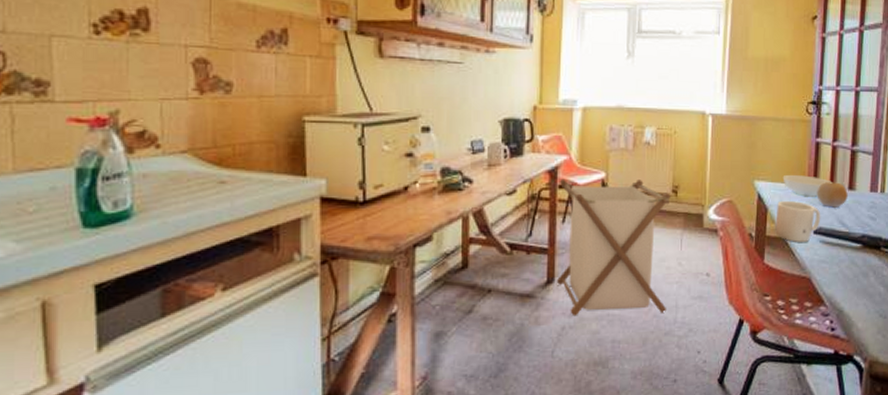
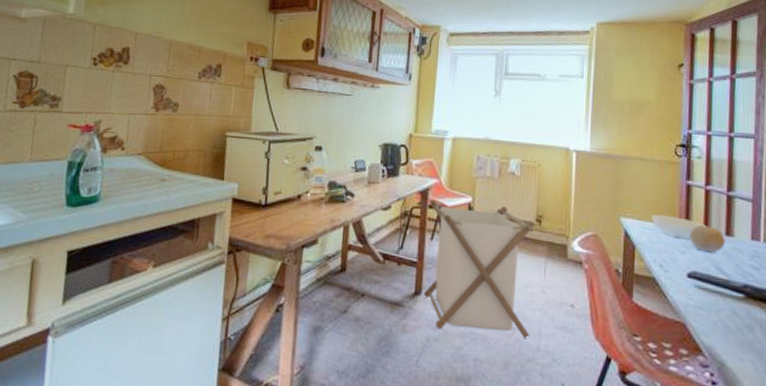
mug: present [775,200,821,242] -> none [644,239,695,285]

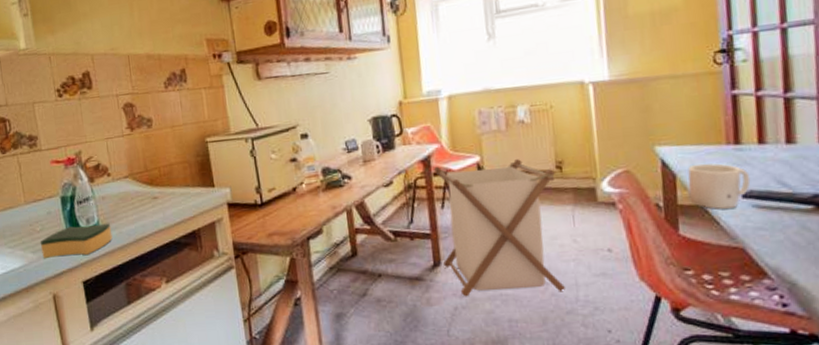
sponge: none [32,192,112,224] -> present [40,223,113,258]
mug: none [644,239,695,285] -> present [688,163,751,209]
bowl: present [651,214,707,240] -> none [691,133,762,158]
fruit: present [689,225,725,253] -> none [740,136,786,167]

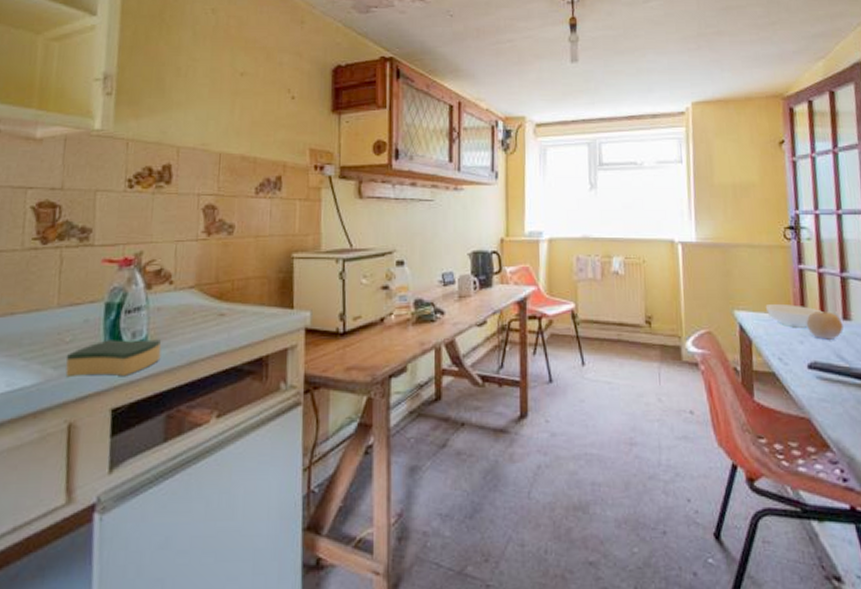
laundry basket: present [433,159,565,297] -> none [528,309,648,455]
mug: present [688,163,751,209] -> none [762,331,815,378]
bowl: none [691,133,762,158] -> present [765,303,823,328]
fruit: none [740,136,786,167] -> present [806,312,844,340]

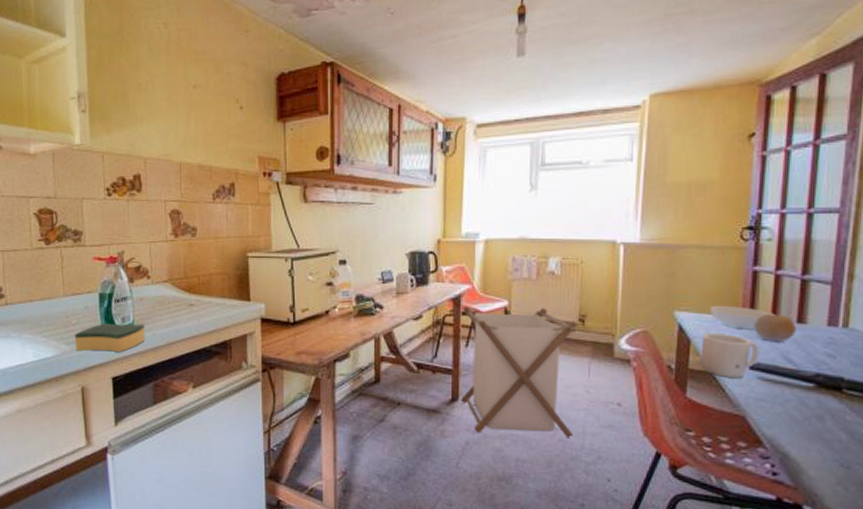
laundry basket: none [528,309,648,455] -> present [461,306,577,439]
mug: none [762,331,815,378] -> present [700,332,760,378]

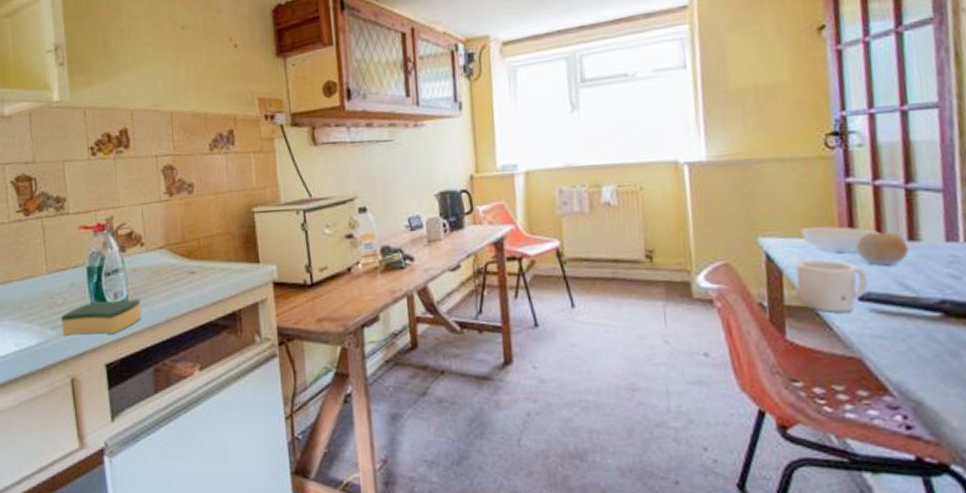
laundry basket: present [461,306,577,439] -> none [506,246,654,402]

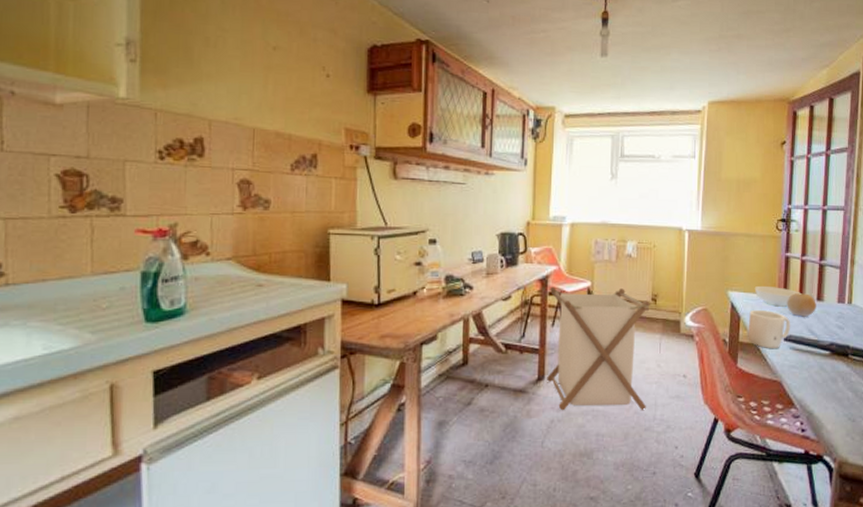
sponge: present [60,299,142,336] -> none [103,307,201,340]
laundry basket: none [506,246,654,402] -> present [547,286,650,411]

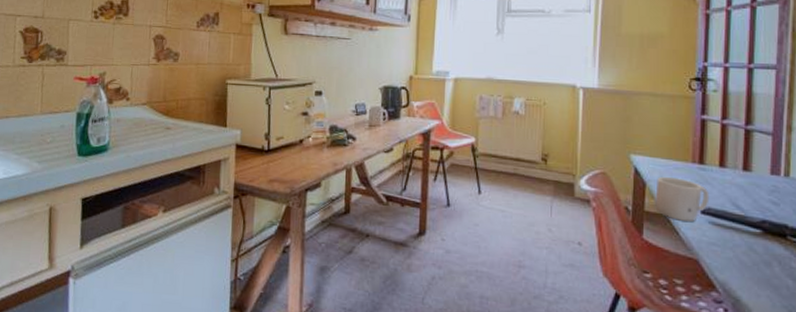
laundry basket: present [547,286,650,411] -> none [428,141,540,277]
bowl: present [754,285,802,307] -> none [662,150,723,176]
fruit: present [787,293,816,317] -> none [703,161,742,189]

